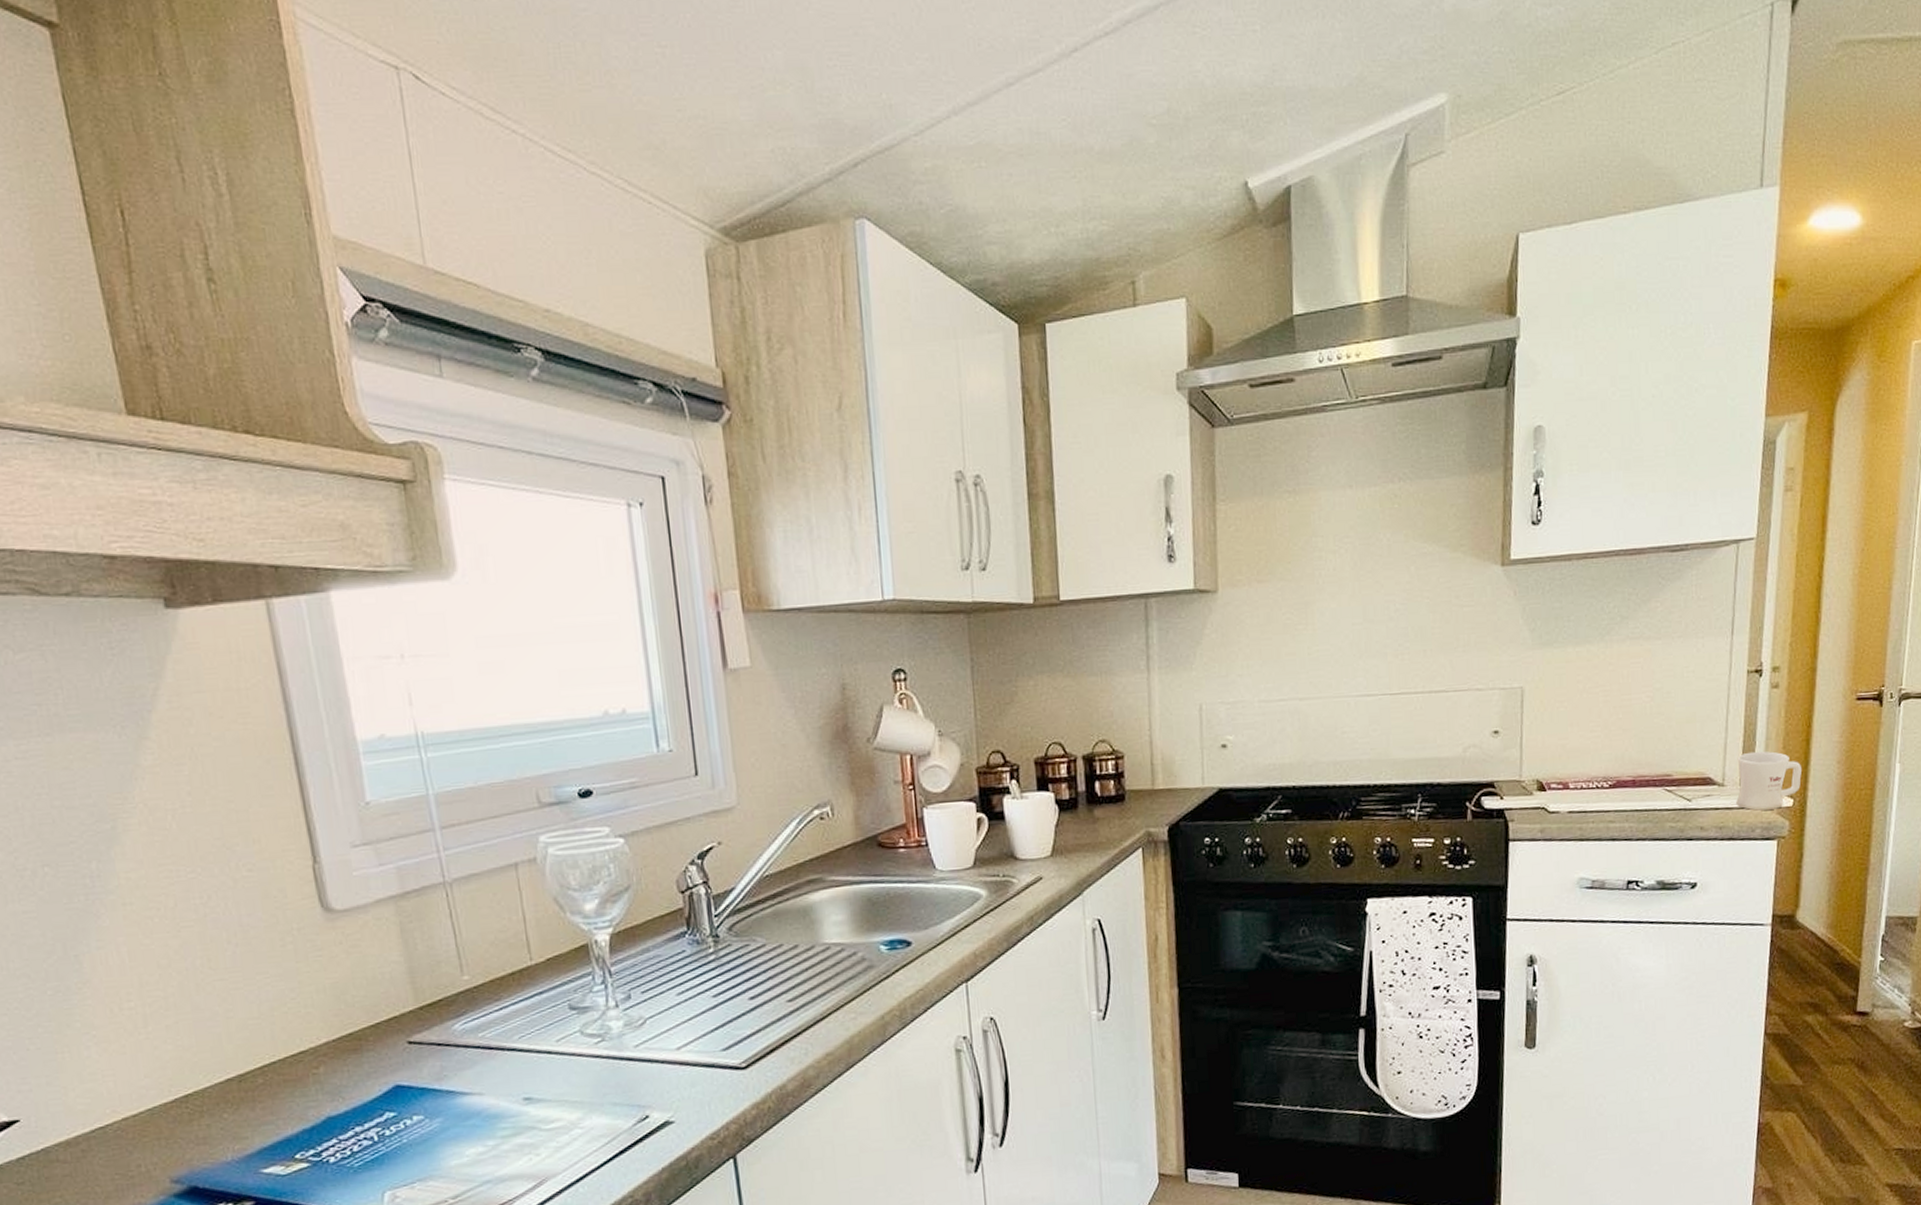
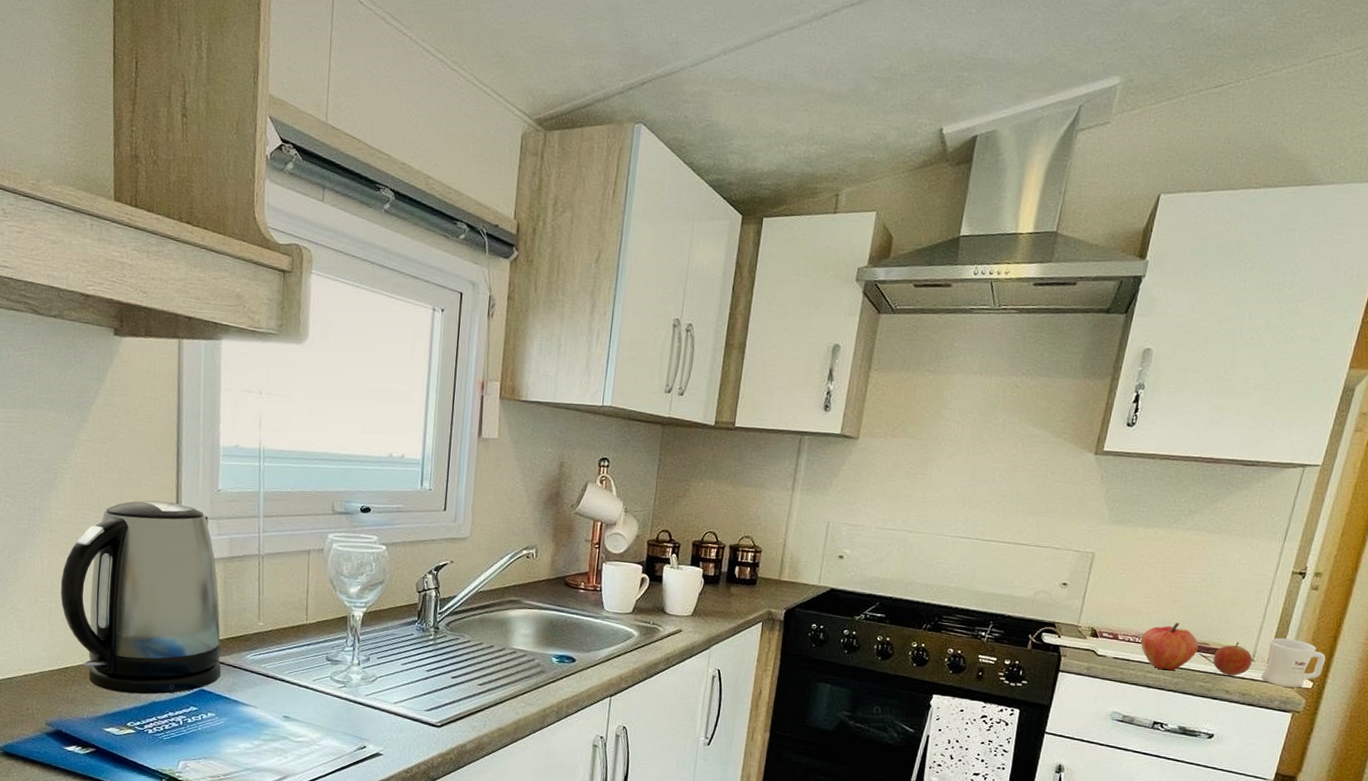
kettle: none [153,831,422,1115] -> present [60,500,222,695]
fruit: none [1595,755,1661,817] -> present [1140,622,1199,671]
fruit: none [1679,765,1723,809] -> present [1213,641,1253,676]

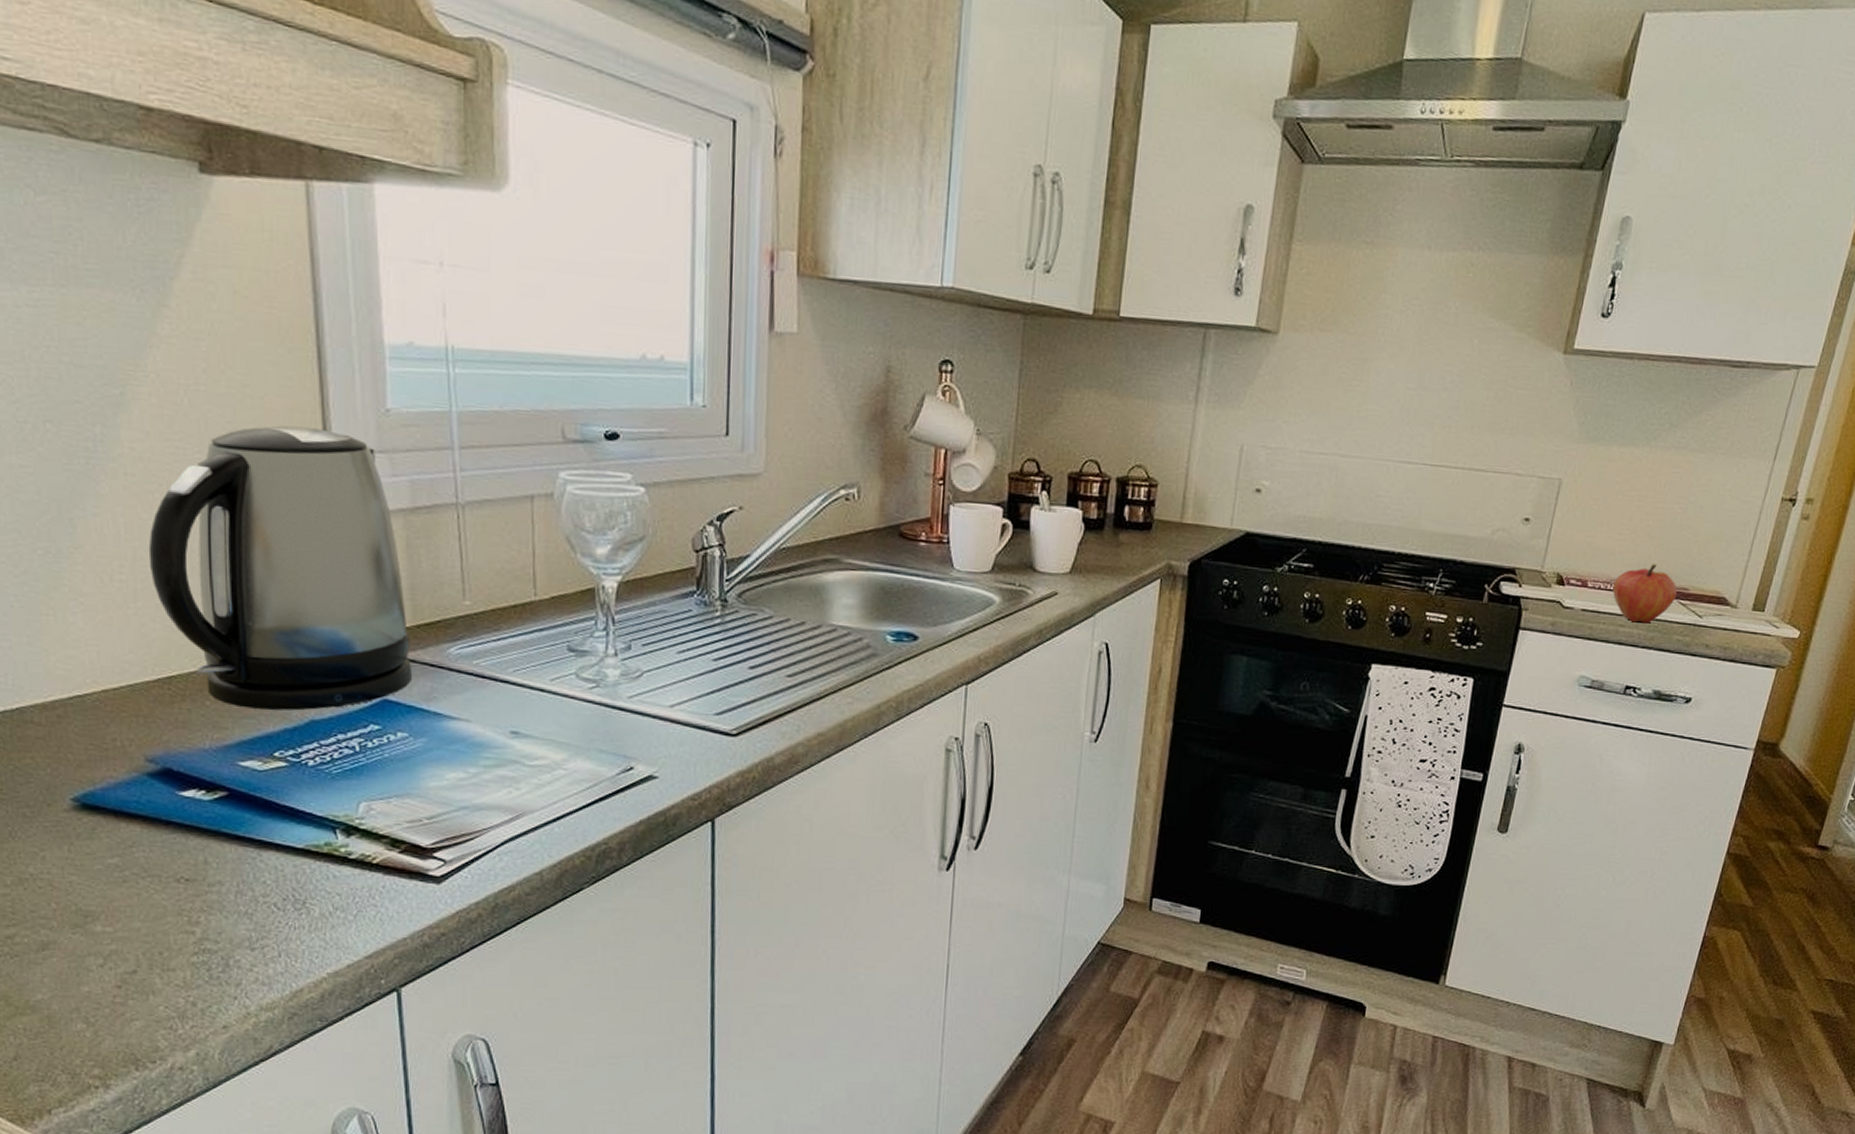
fruit: present [1213,641,1253,676] -> none [1692,585,1736,627]
mug: present [1261,637,1326,688] -> none [1744,578,1815,639]

